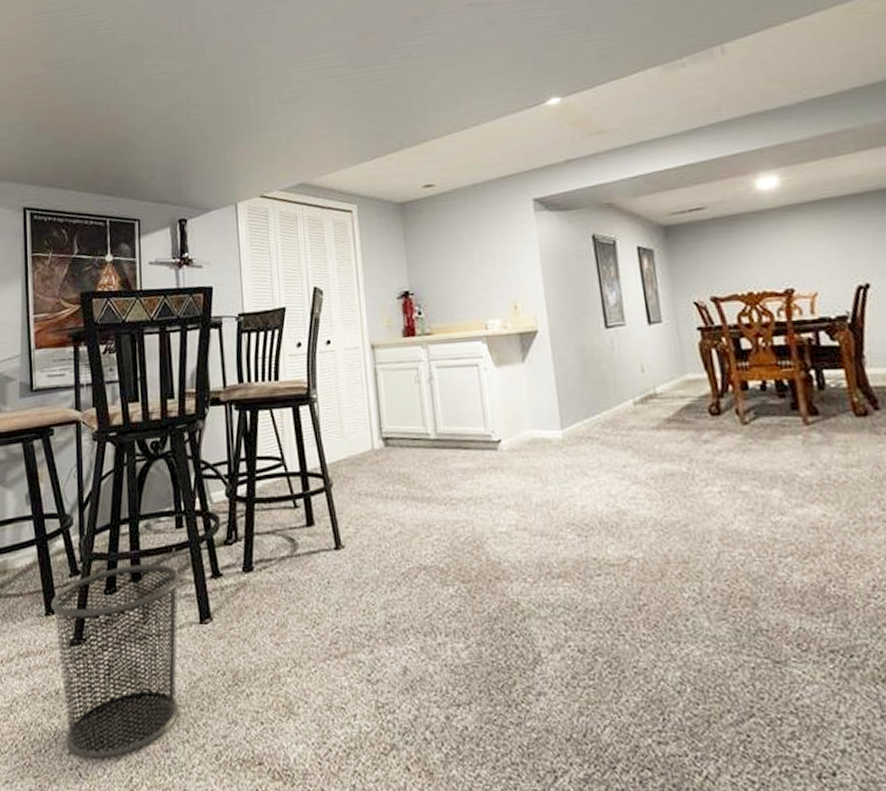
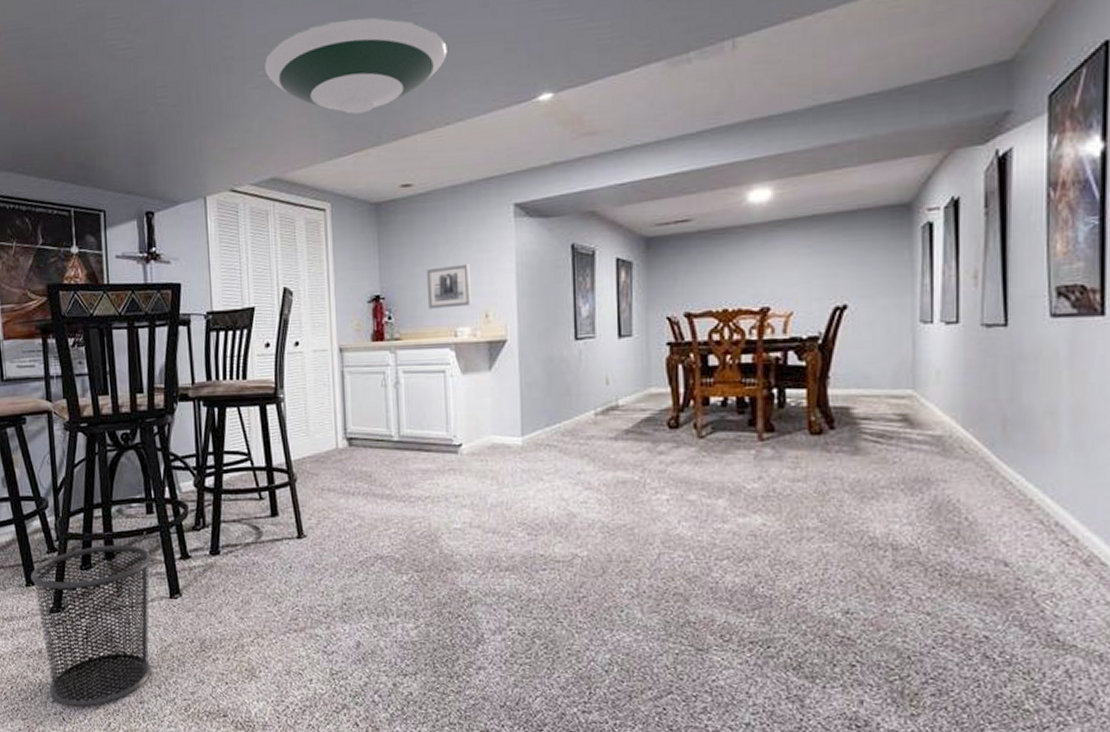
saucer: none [291,37,460,124] -> present [264,16,447,115]
wall art: none [453,257,501,303] -> present [426,264,472,309]

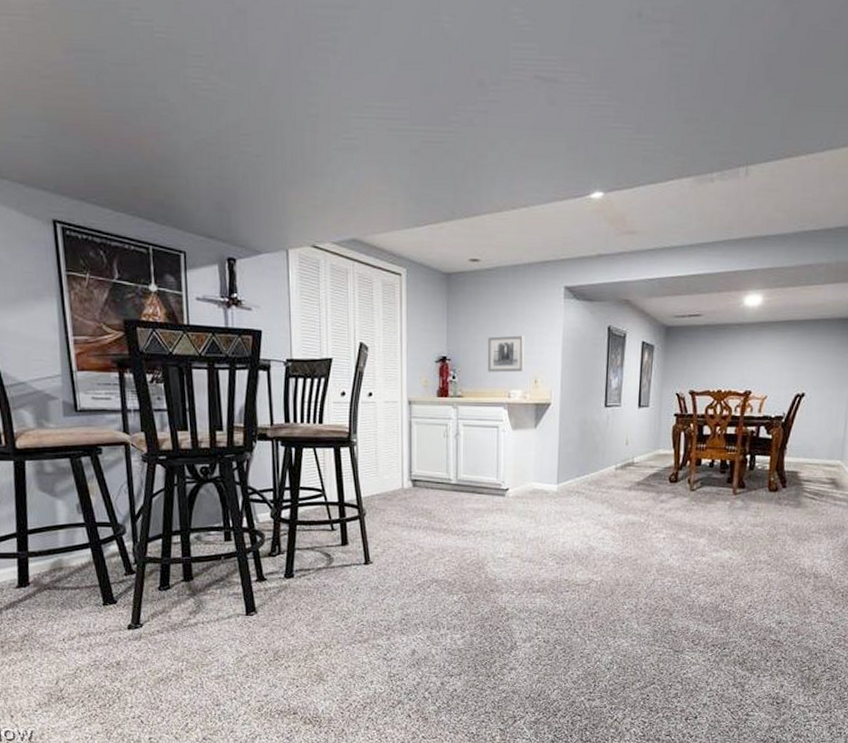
waste bin: present [31,545,152,707] -> none [108,568,229,711]
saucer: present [264,16,447,115] -> none [349,94,517,188]

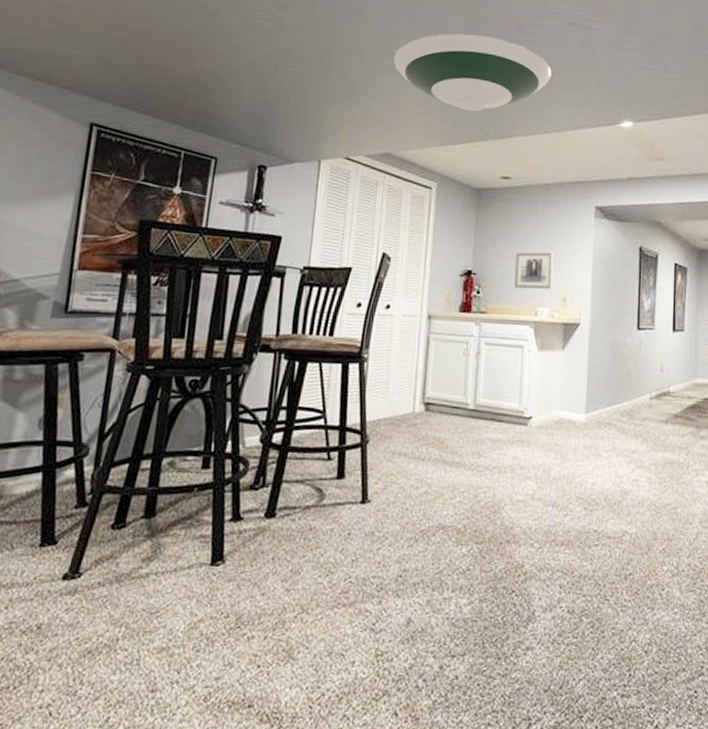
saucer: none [349,94,517,188] -> present [393,32,552,112]

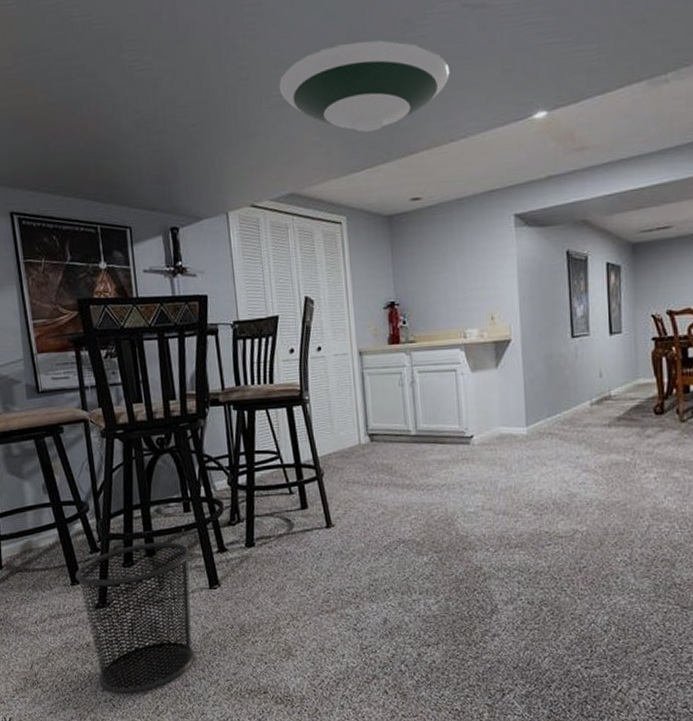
waste bin: none [39,501,199,698] -> present [75,542,195,694]
wall art: present [514,252,554,289] -> none [436,271,479,313]

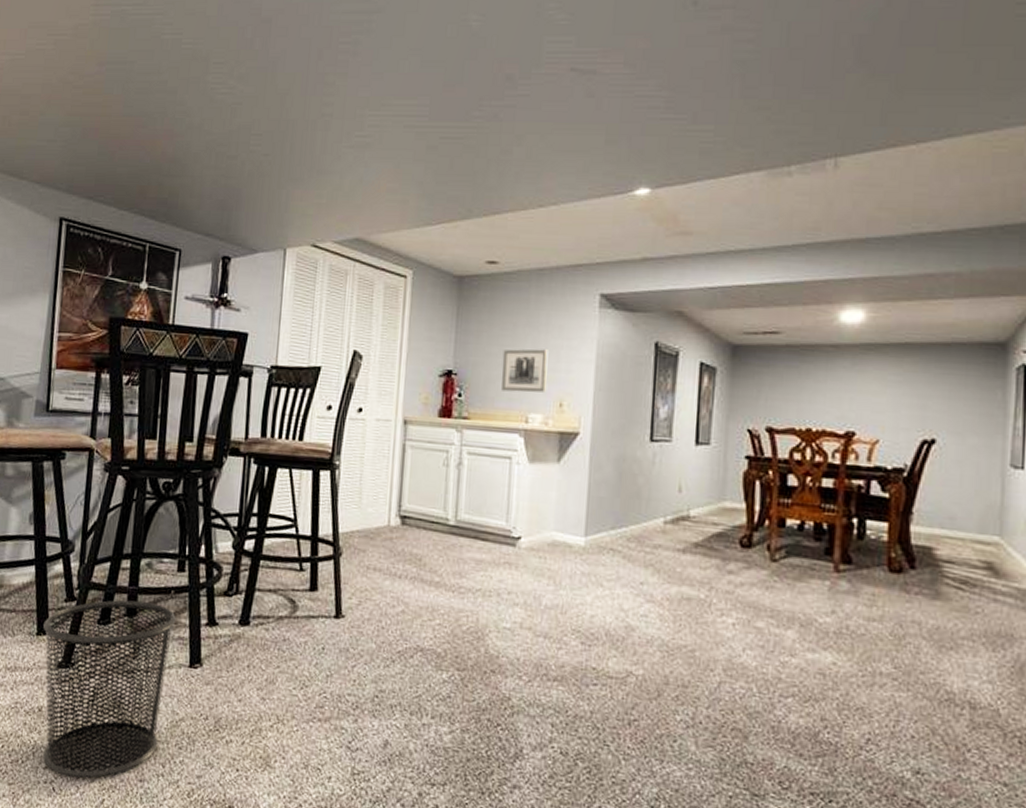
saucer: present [279,39,450,133] -> none [362,91,548,186]
wall art: none [436,271,479,313] -> present [501,349,549,393]

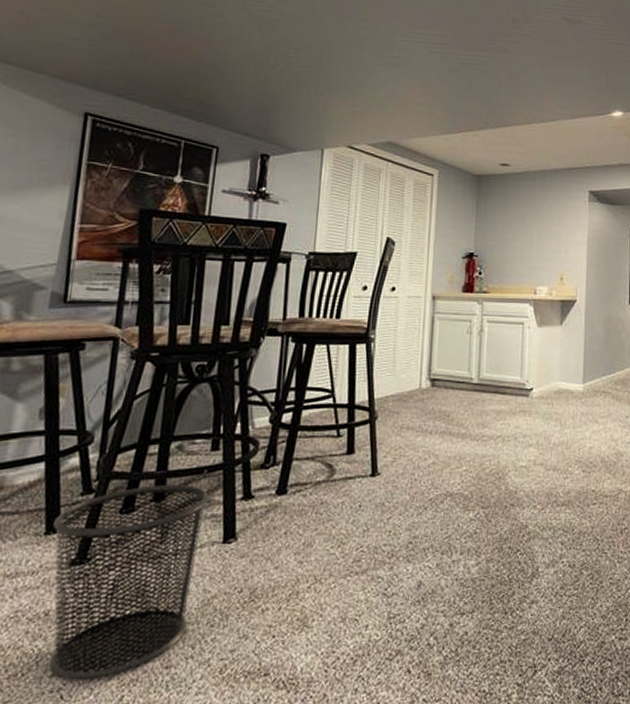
wall art: present [501,349,549,393] -> none [514,234,551,270]

